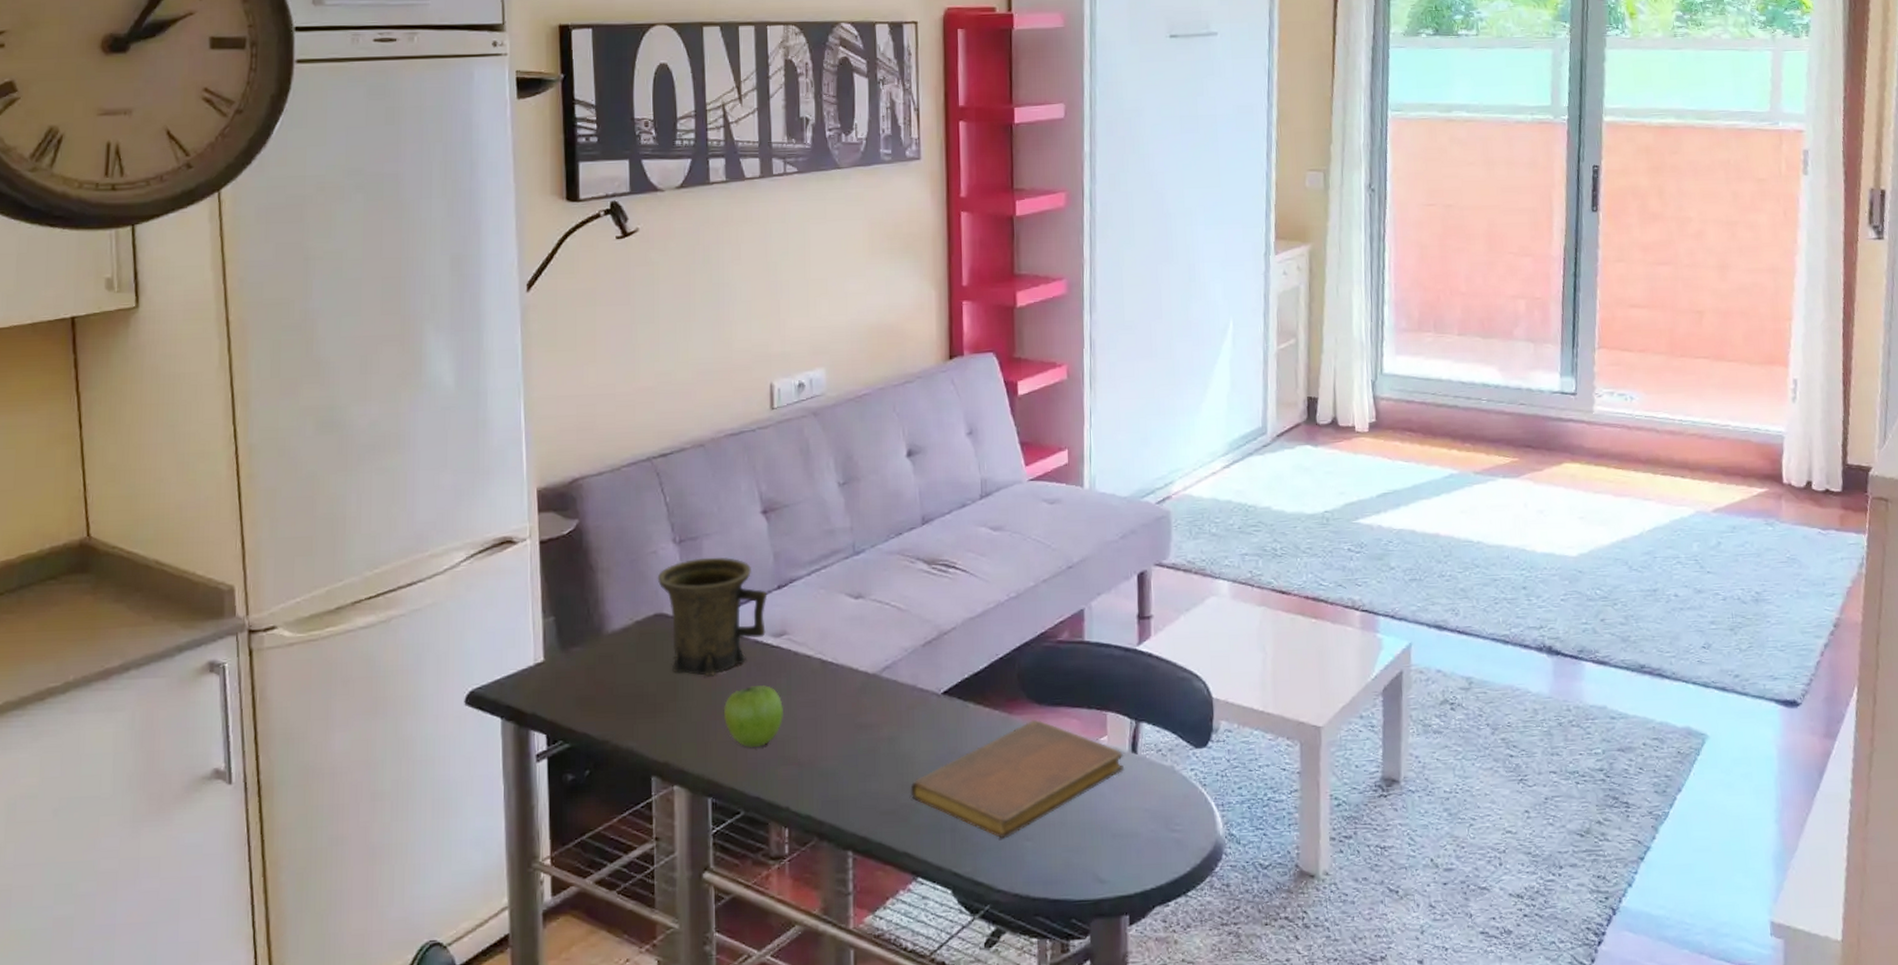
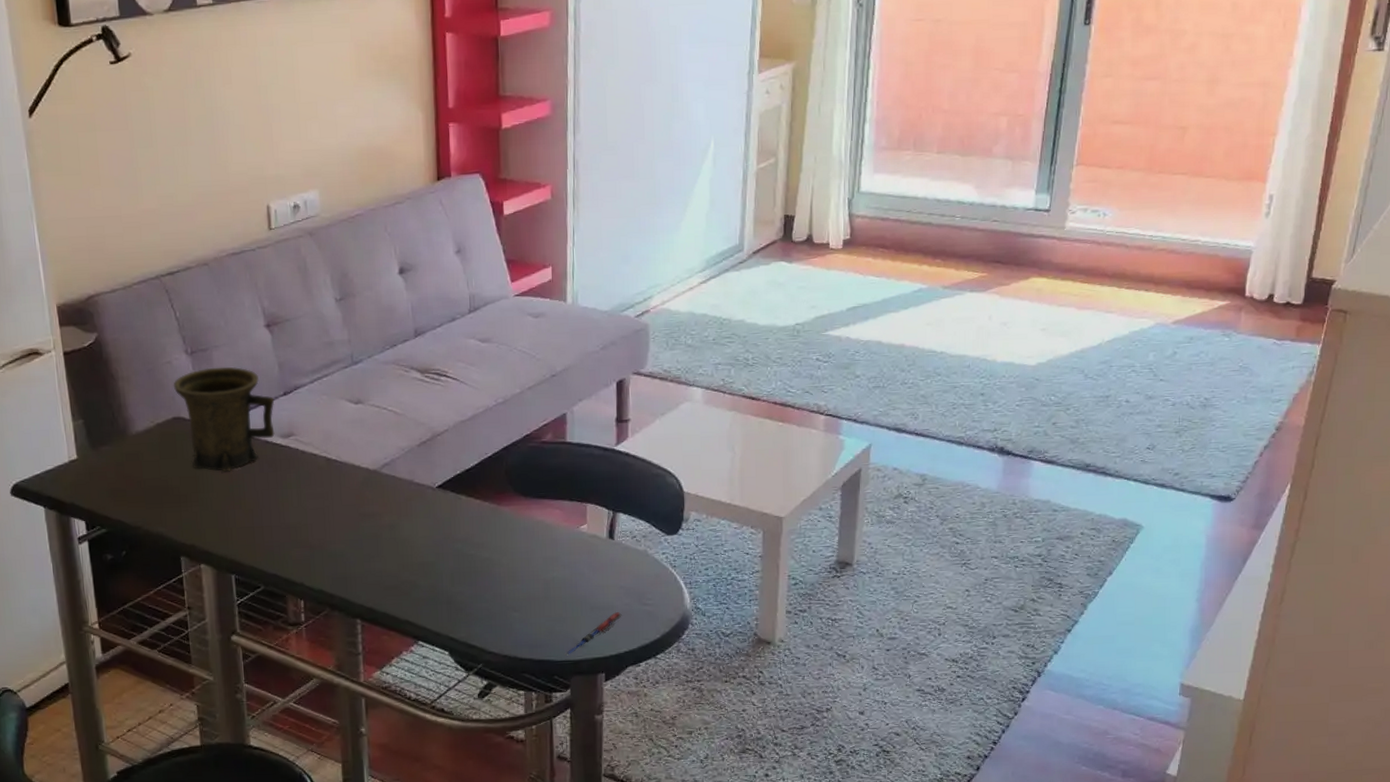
fruit: present [723,685,783,748] -> none [240,480,294,533]
notebook: present [910,720,1124,839] -> none [410,510,602,610]
pen: none [1083,839,1149,894] -> present [564,611,623,656]

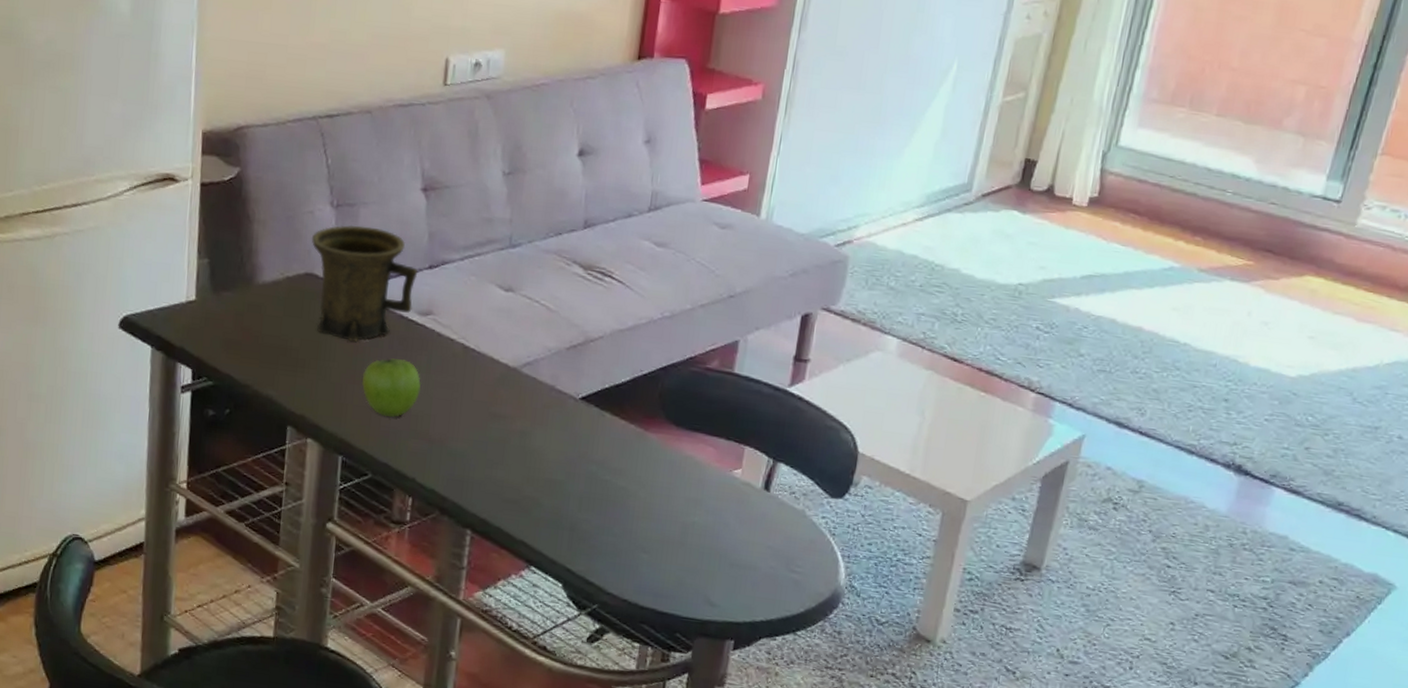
fruit: none [240,480,294,533] -> present [361,358,421,417]
pen: present [564,611,623,656] -> none [692,573,766,613]

